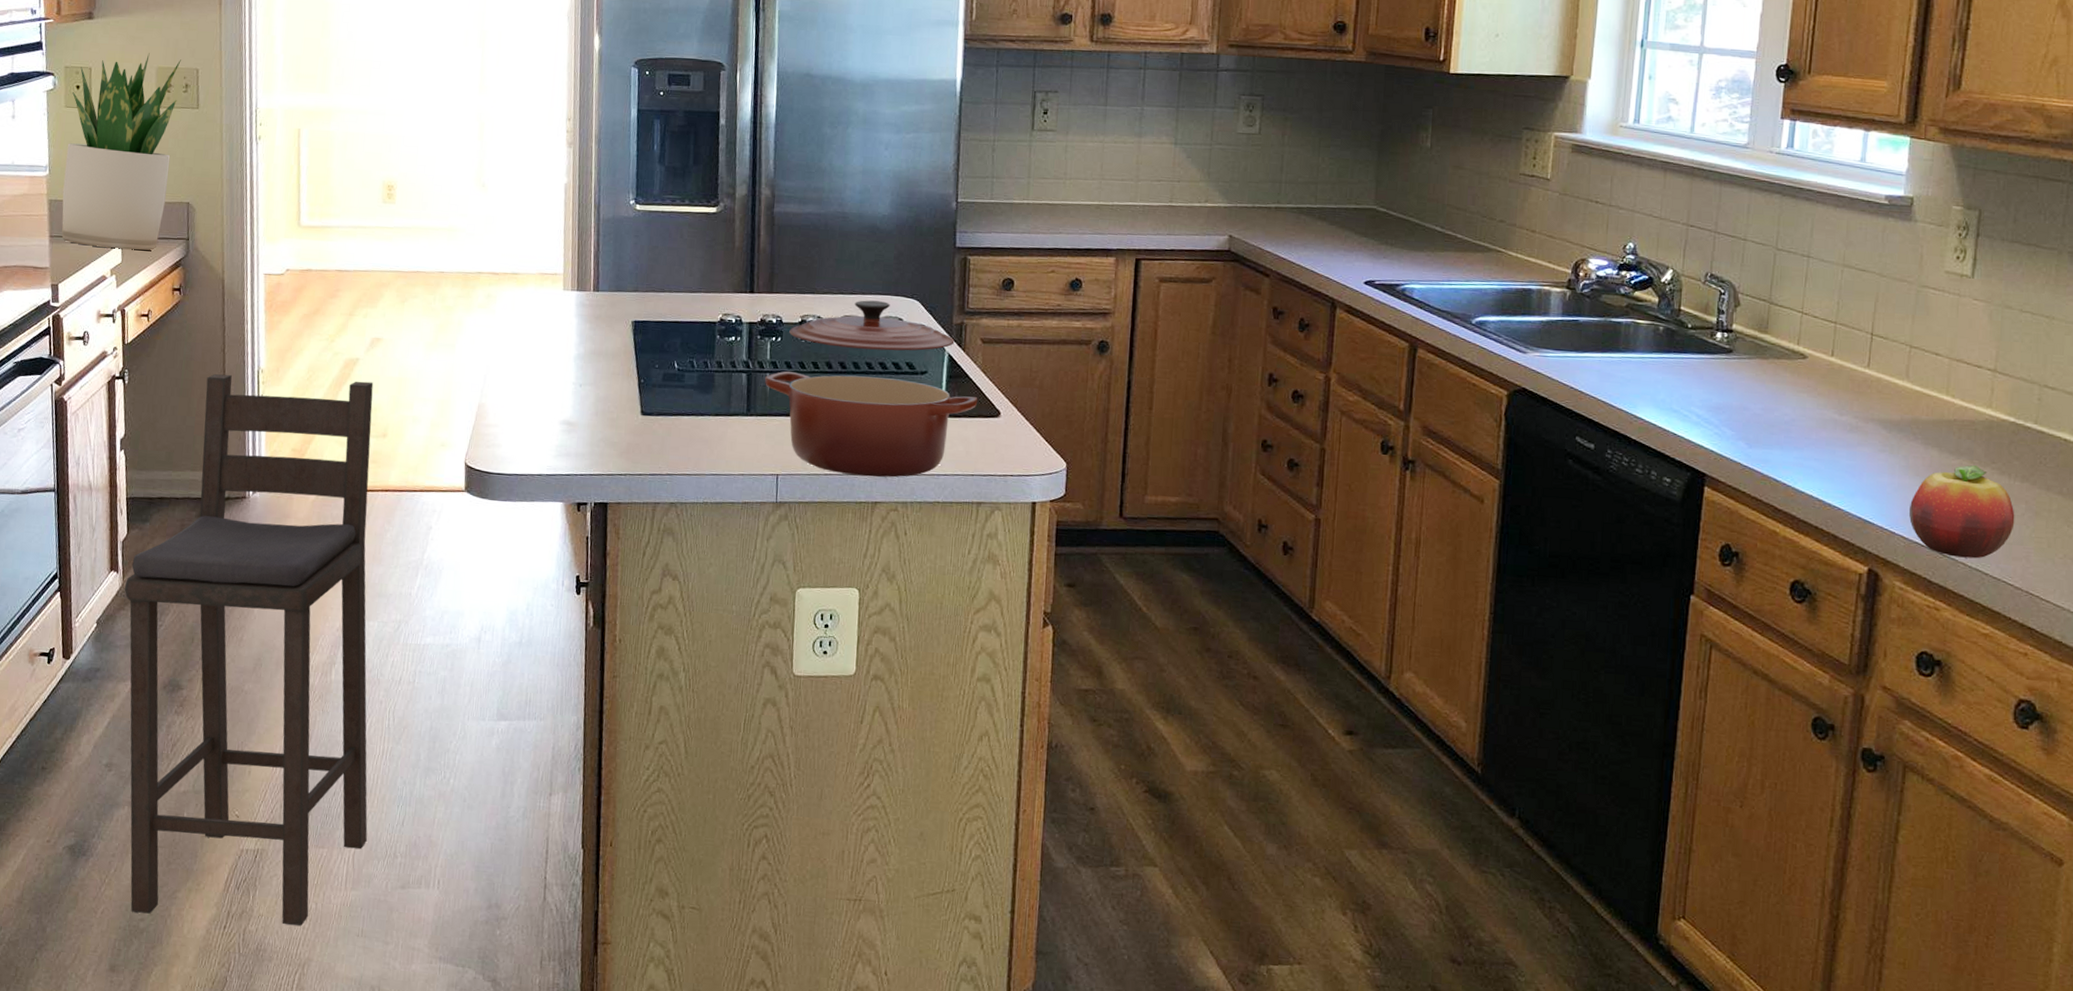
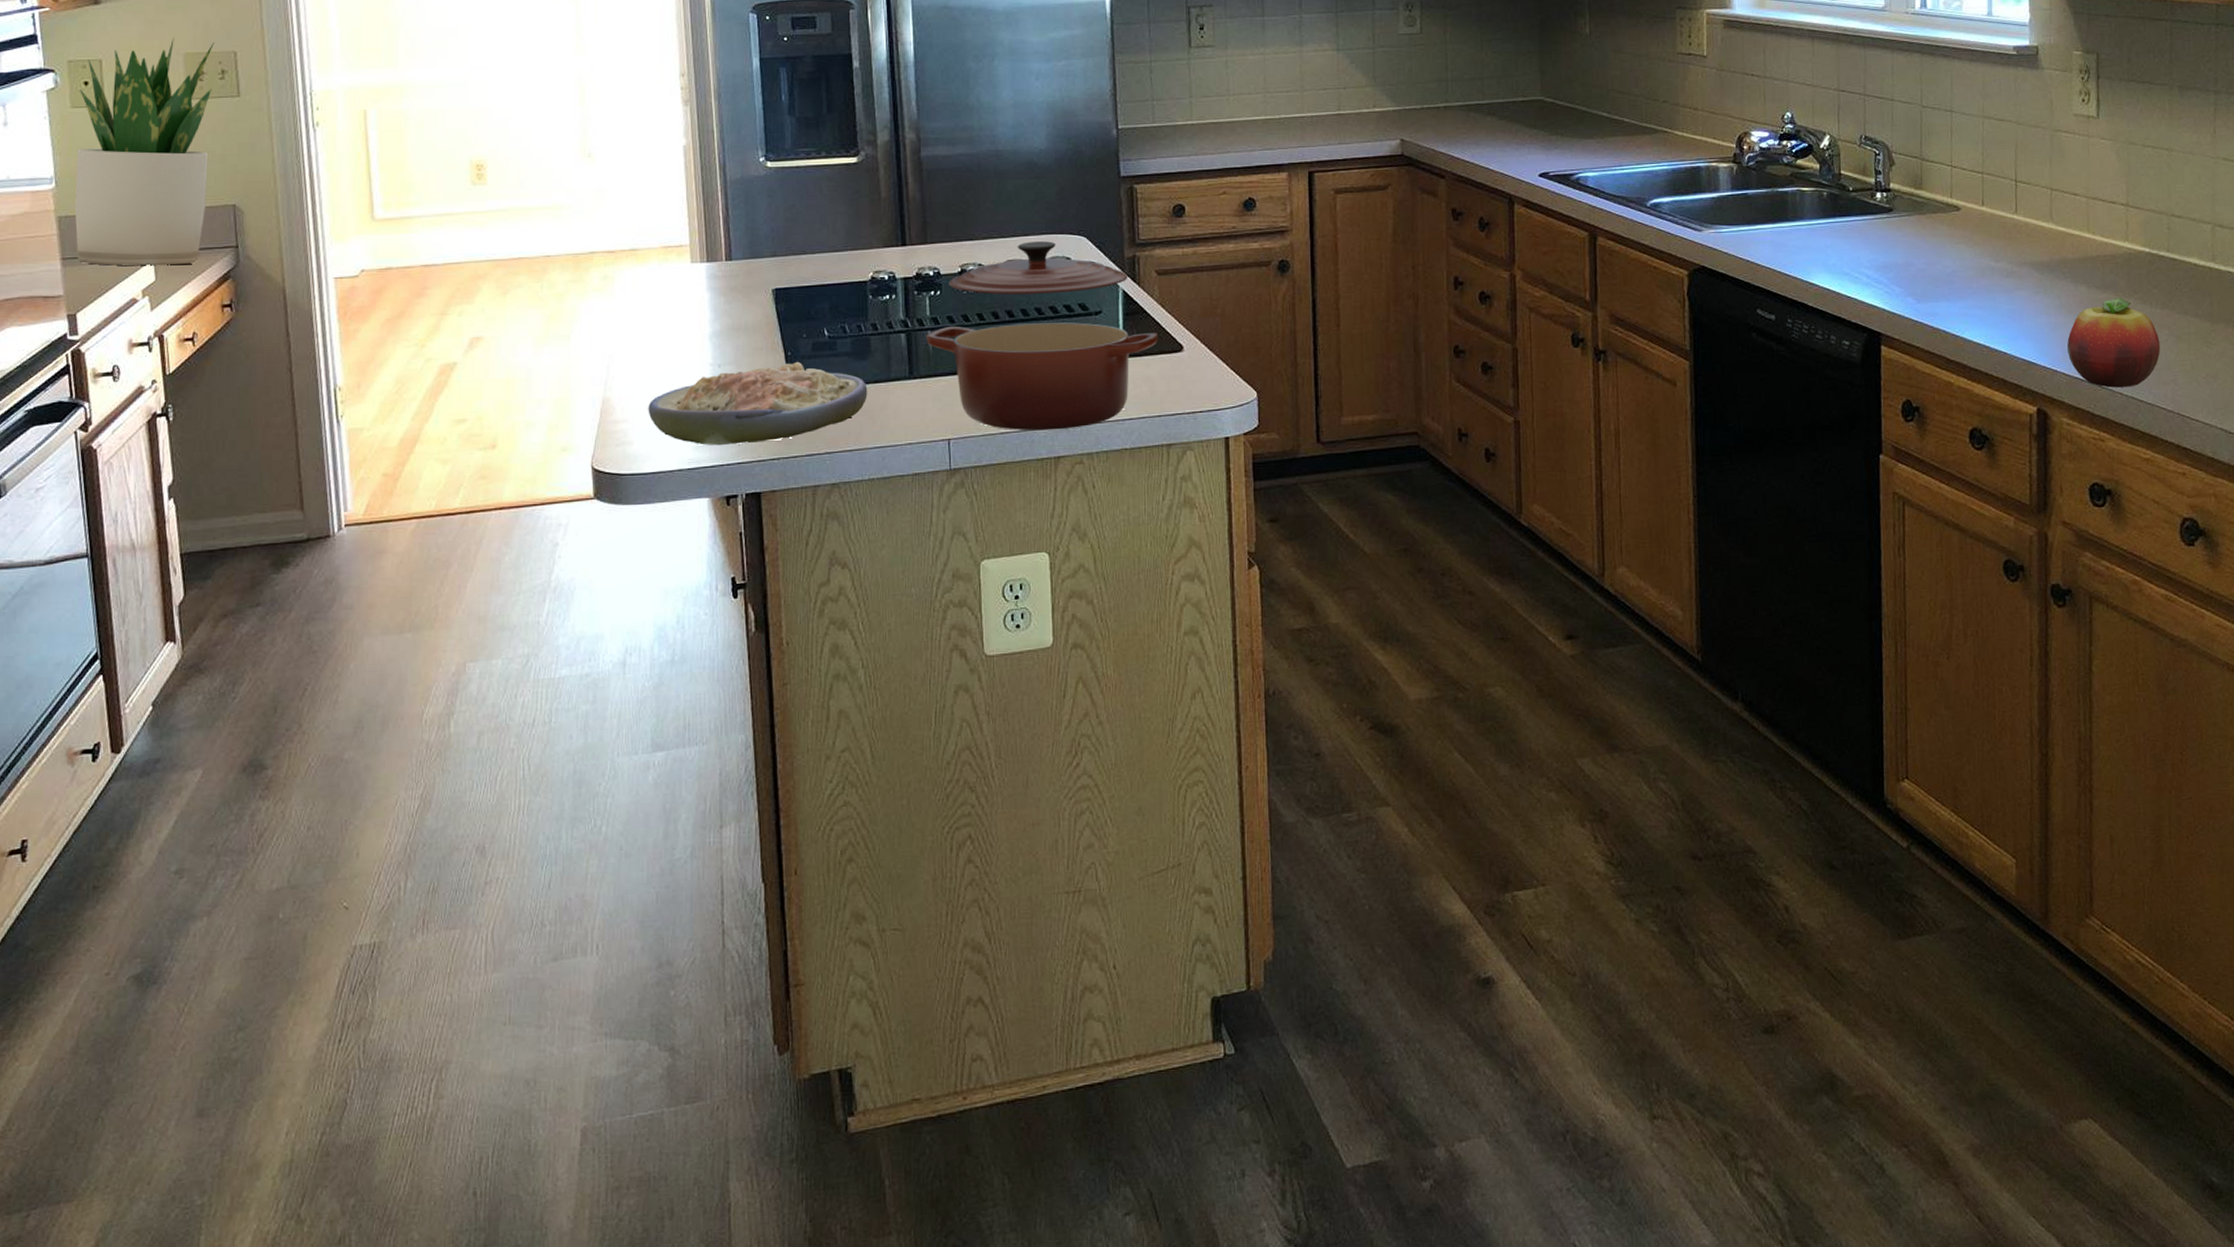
bar stool: present [124,374,374,926] -> none [184,387,507,1042]
soup: none [516,388,709,458] -> present [648,361,868,446]

